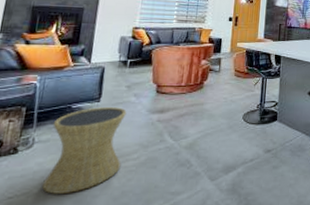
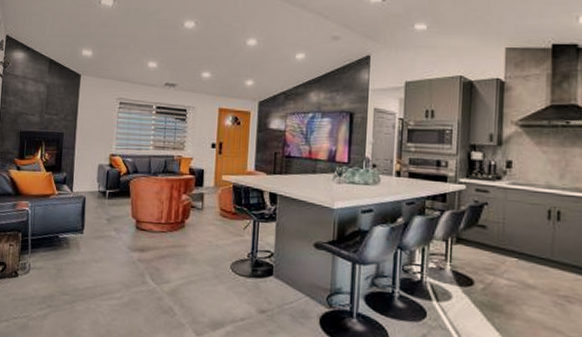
side table: present [42,107,127,195] -> none [39,239,108,323]

